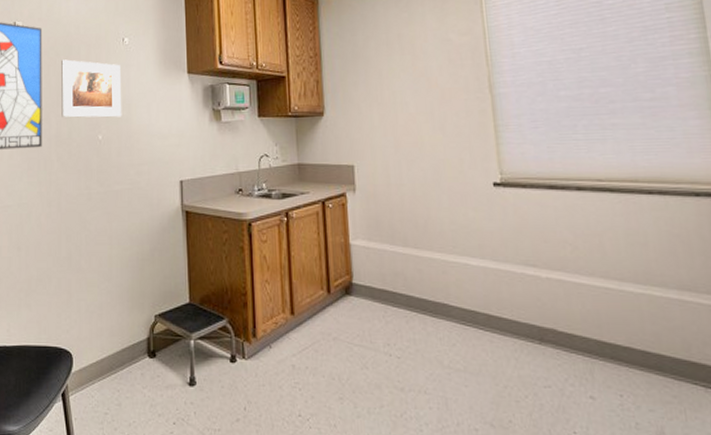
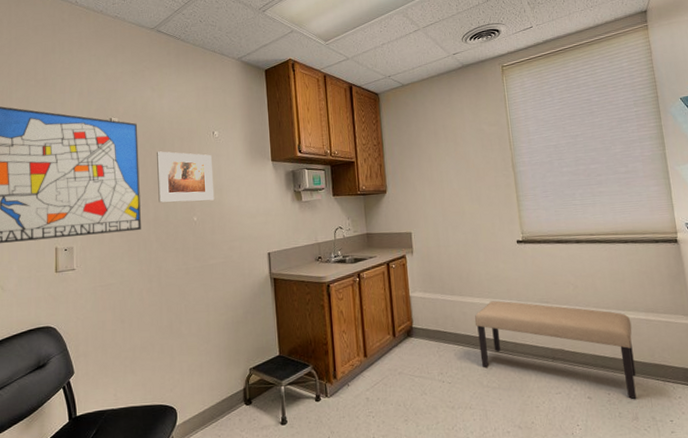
bench: none [433,258,663,406] -> present [474,300,637,399]

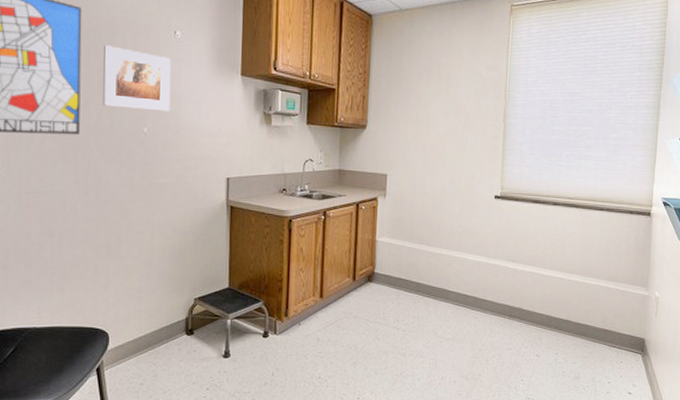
bench: present [474,300,637,399] -> none [438,254,591,360]

